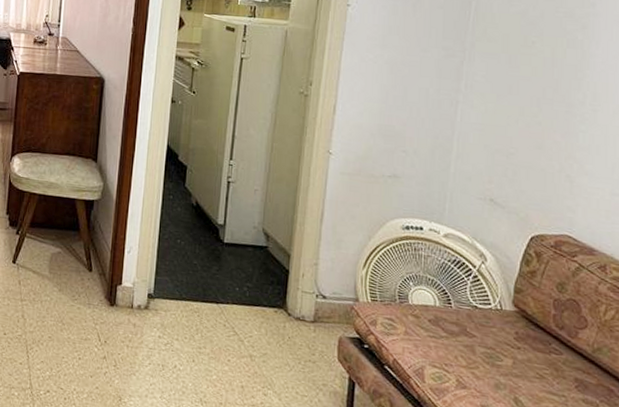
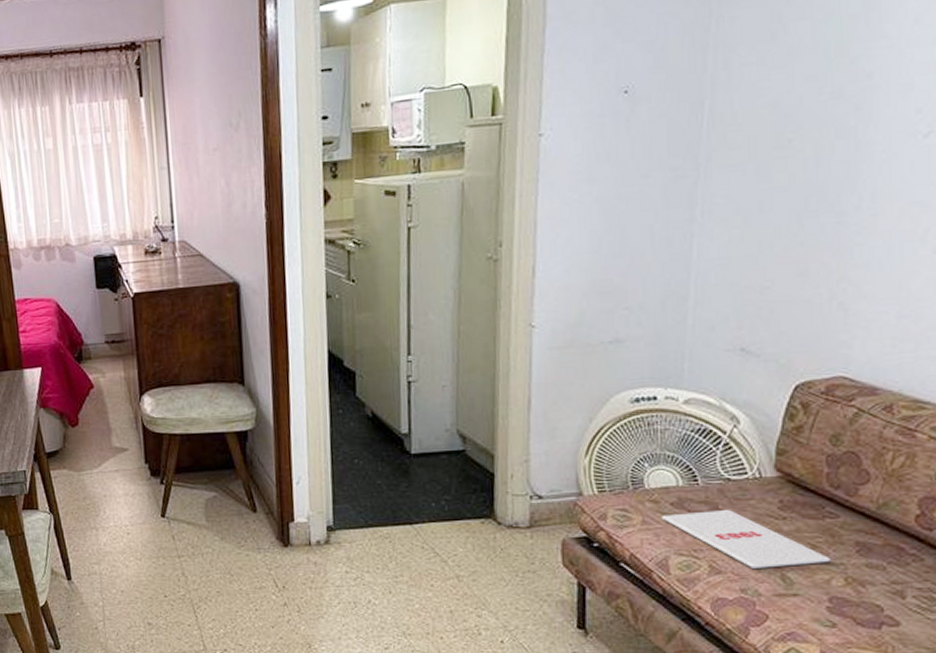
magazine: none [421,329,554,393] -> present [662,510,830,568]

